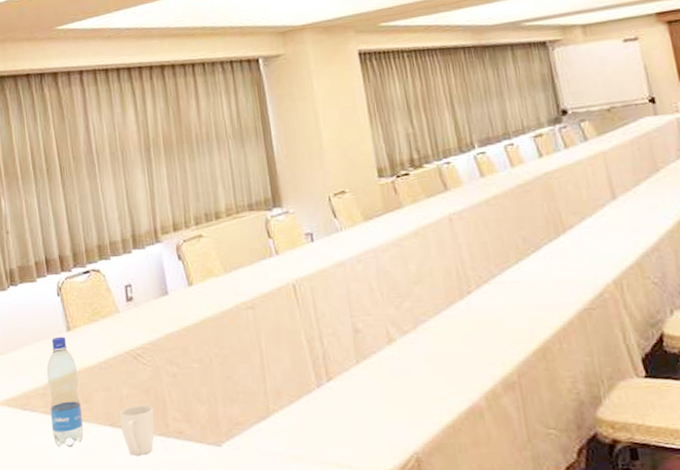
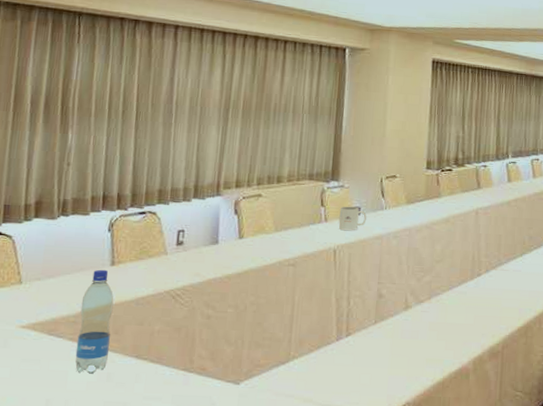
mug: present [119,404,155,455] -> none [146,340,182,387]
mug: none [290,233,323,262] -> present [338,206,367,231]

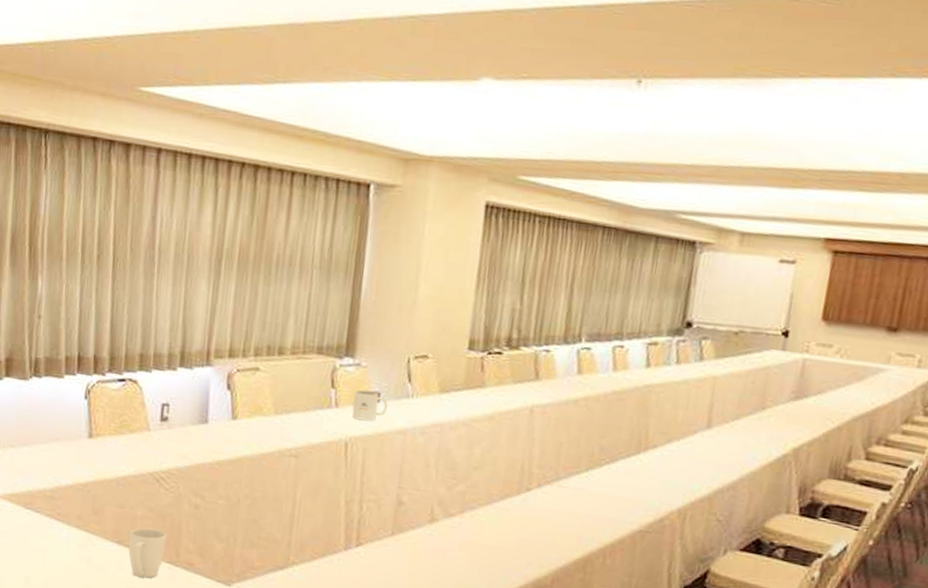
bottle: present [75,269,114,374] -> none [53,441,93,555]
mug: none [146,340,182,387] -> present [128,527,167,578]

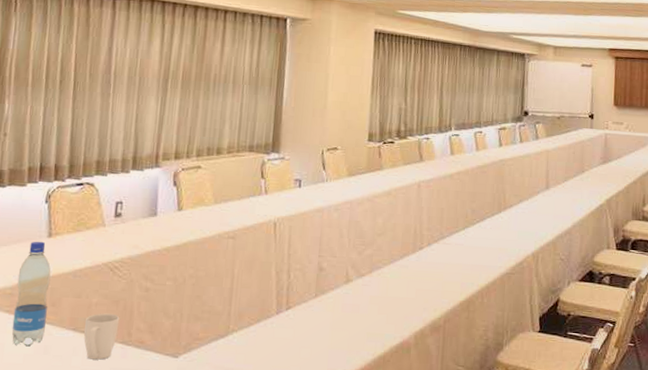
bottle: none [53,441,93,555] -> present [11,241,51,347]
mug: present [352,389,388,422] -> none [279,178,308,204]

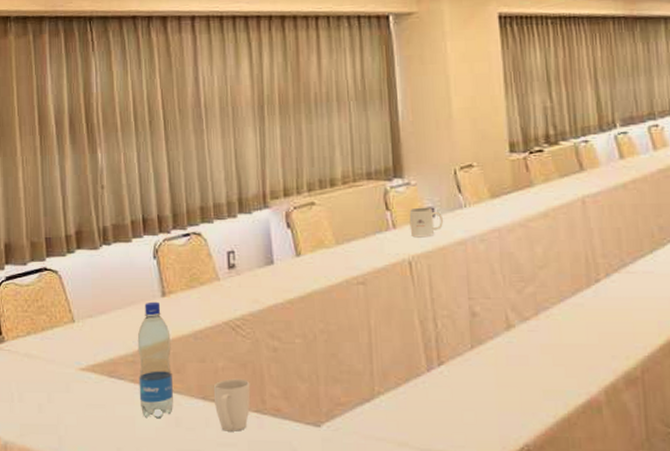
mug: none [279,178,308,204] -> present [409,207,444,238]

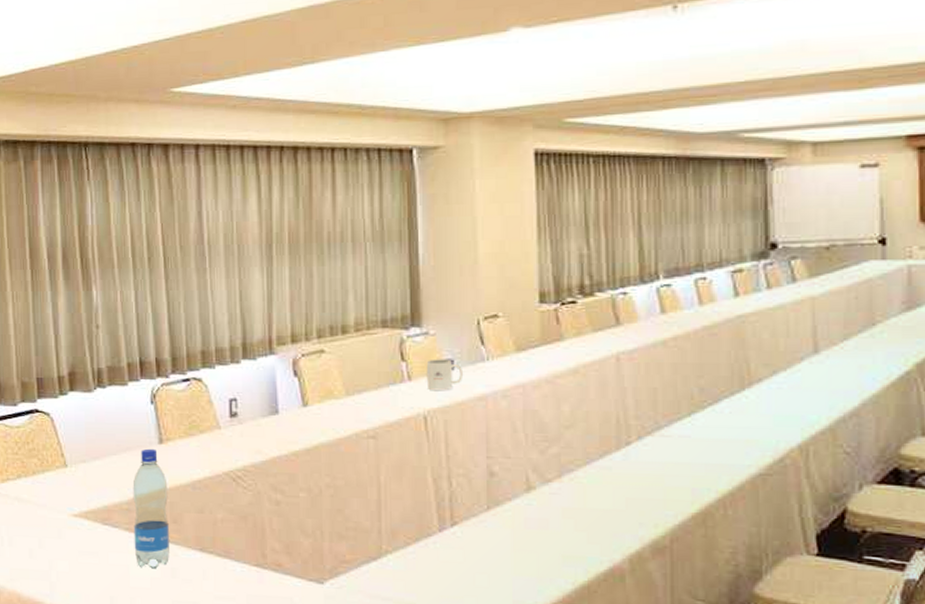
mug: present [213,378,251,432] -> none [211,531,251,585]

